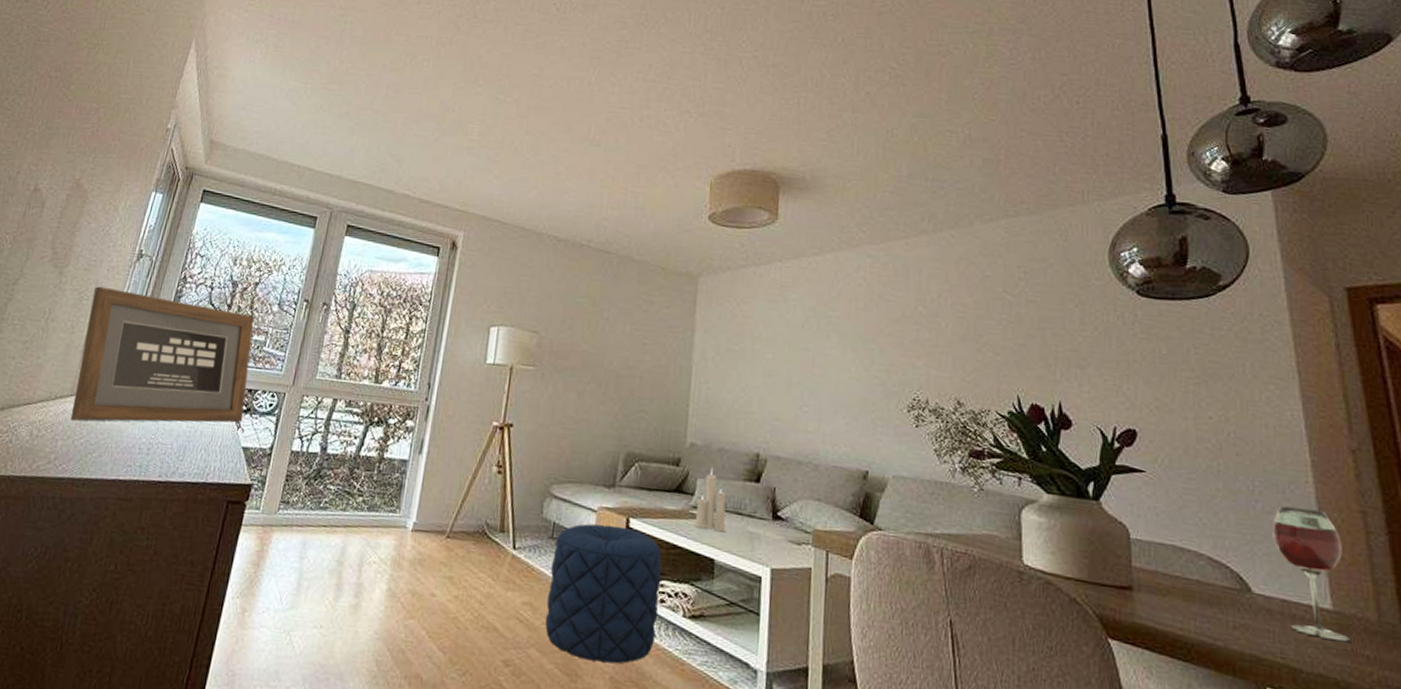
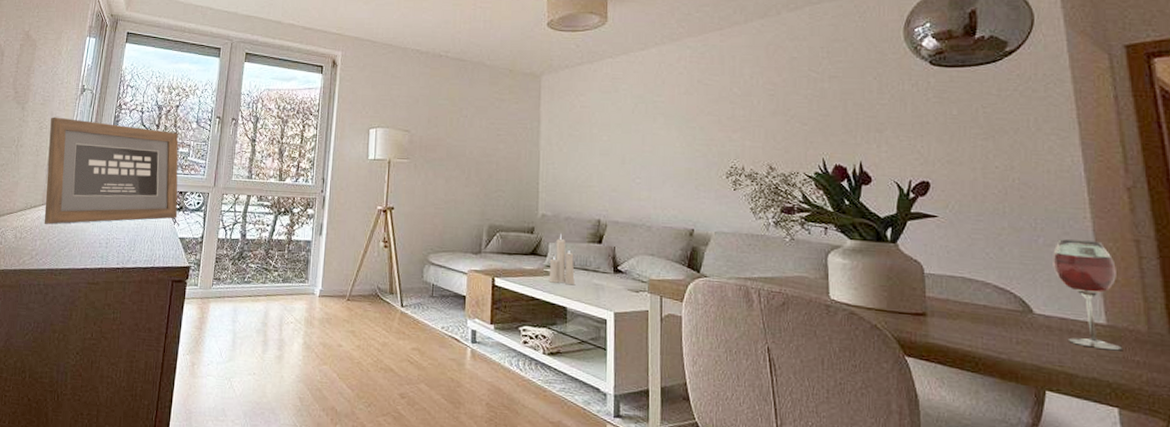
pouf: present [545,523,662,664] -> none [431,284,524,393]

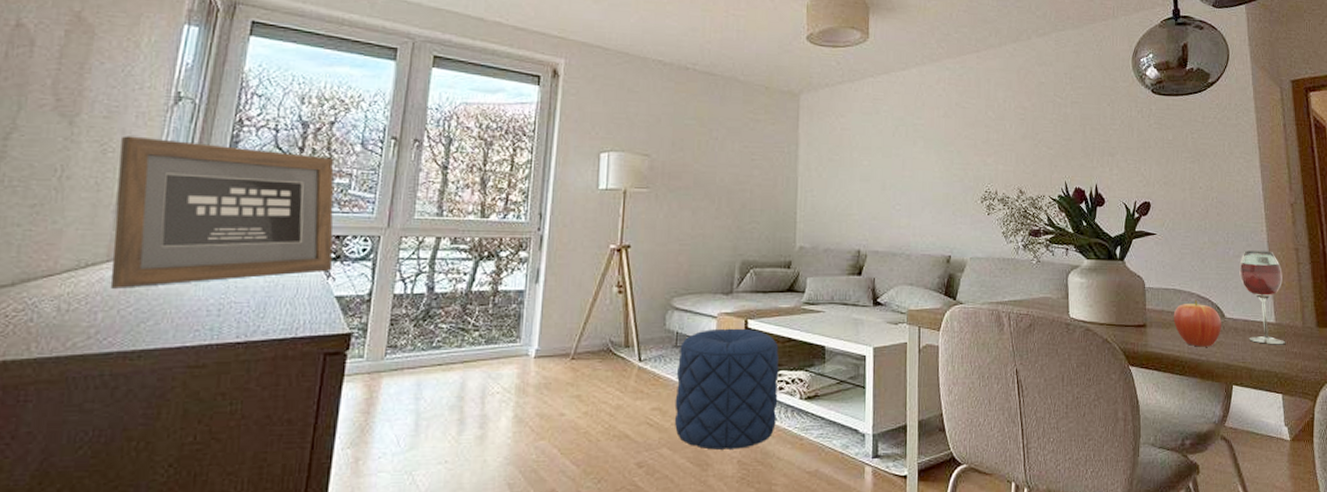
pouf: none [431,284,524,393] -> present [674,328,779,450]
candle: present [548,233,575,285] -> none [806,266,834,322]
fruit: none [962,291,1028,345] -> present [1173,300,1221,347]

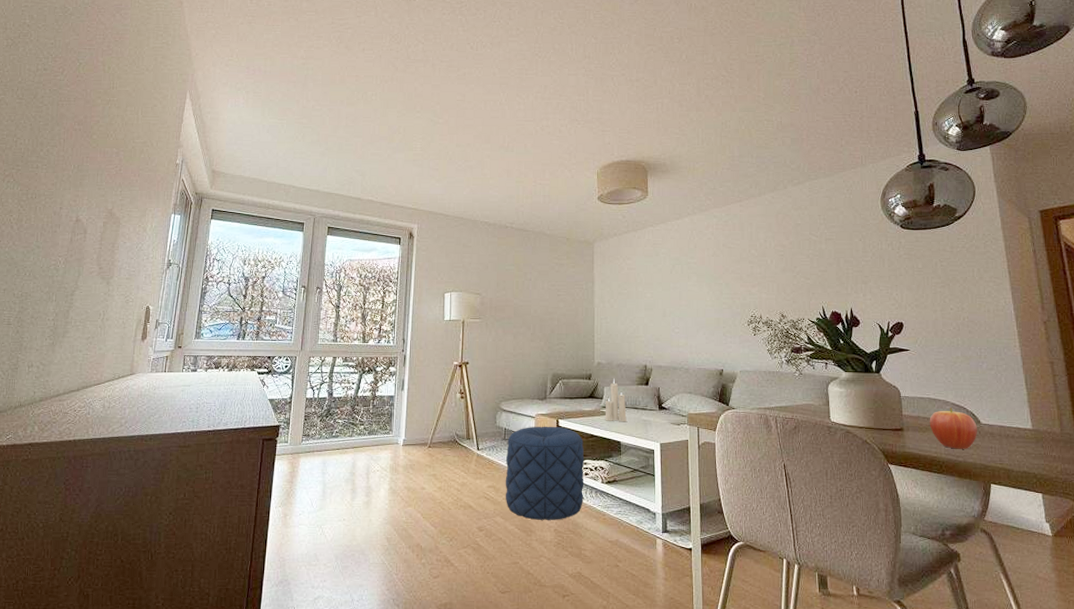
picture frame: present [110,136,334,289] -> none [132,290,267,393]
candle: none [806,266,834,322] -> present [605,378,627,422]
wineglass: present [1239,250,1285,345] -> none [993,364,1043,449]

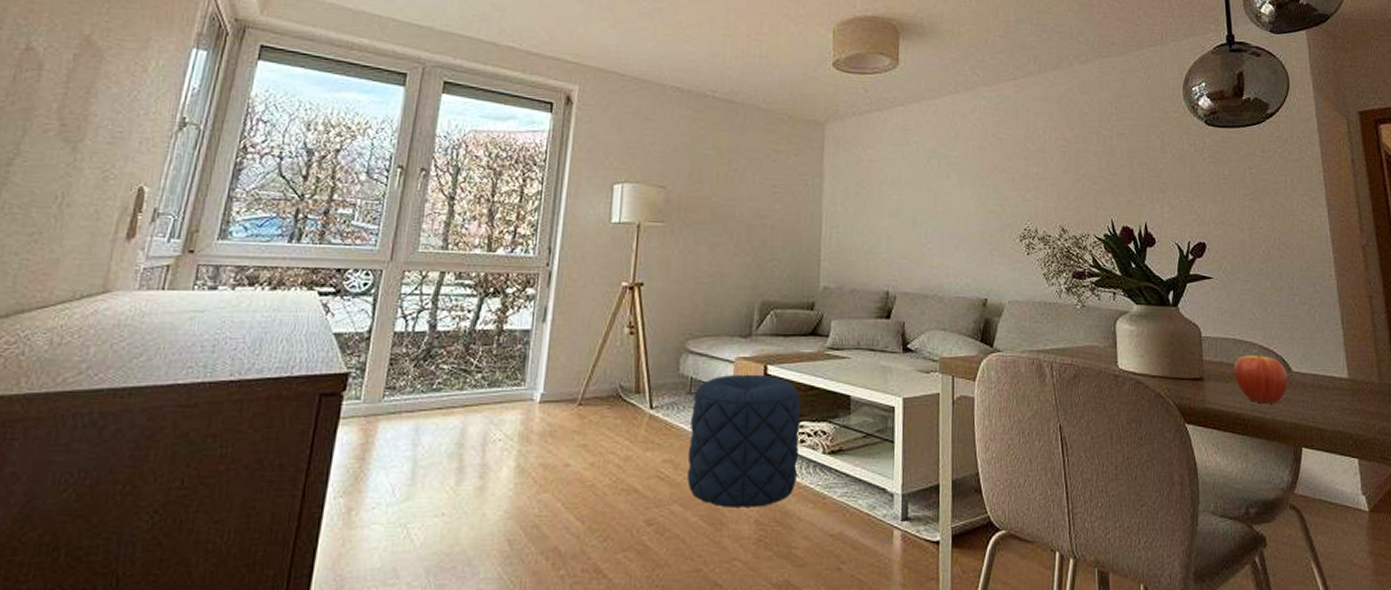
candle: present [605,378,627,422] -> none [830,308,860,369]

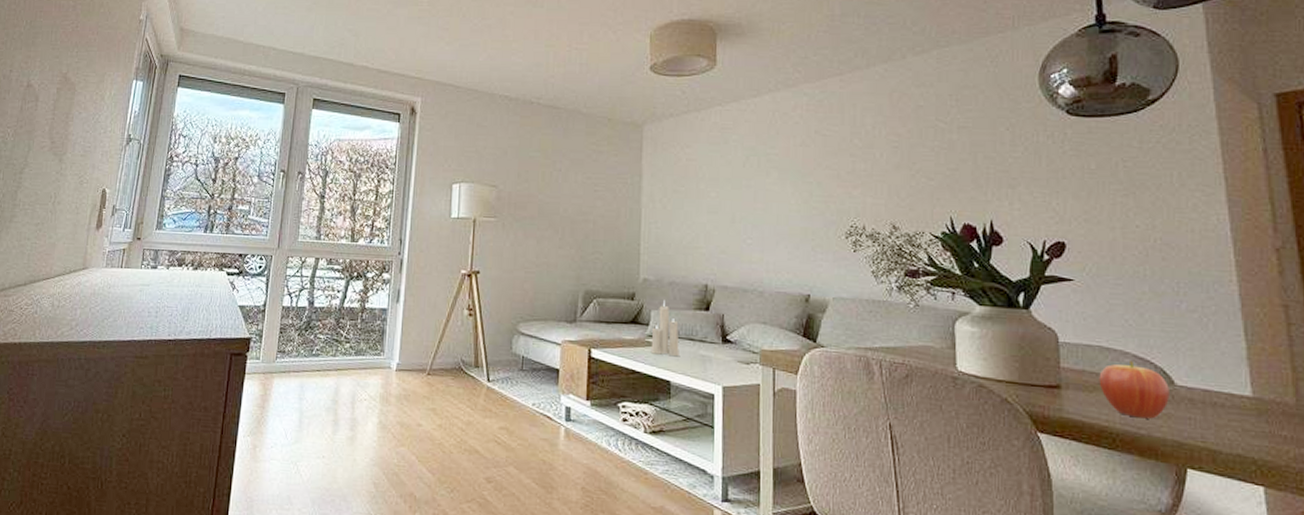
pouf: present [686,374,801,508] -> none [520,356,623,476]
candle: none [830,308,860,369] -> present [650,299,679,357]

